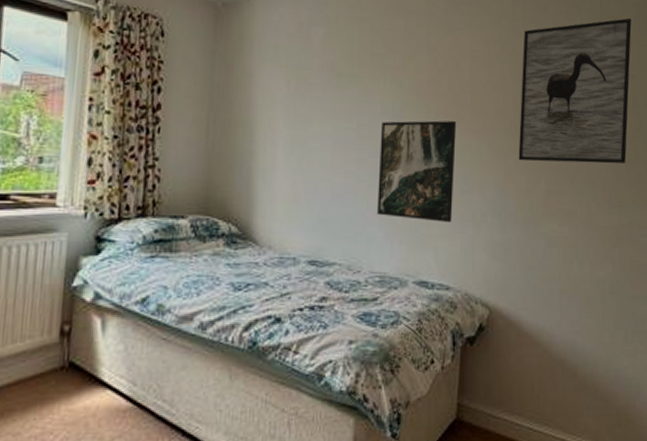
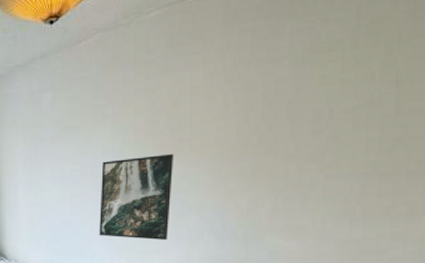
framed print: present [518,18,632,164] -> none [240,16,402,184]

